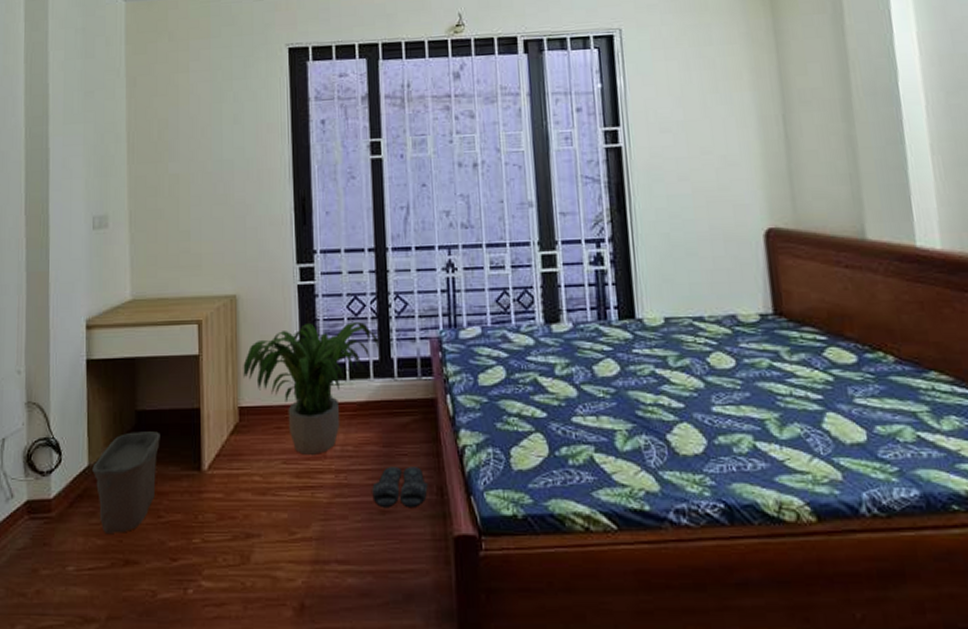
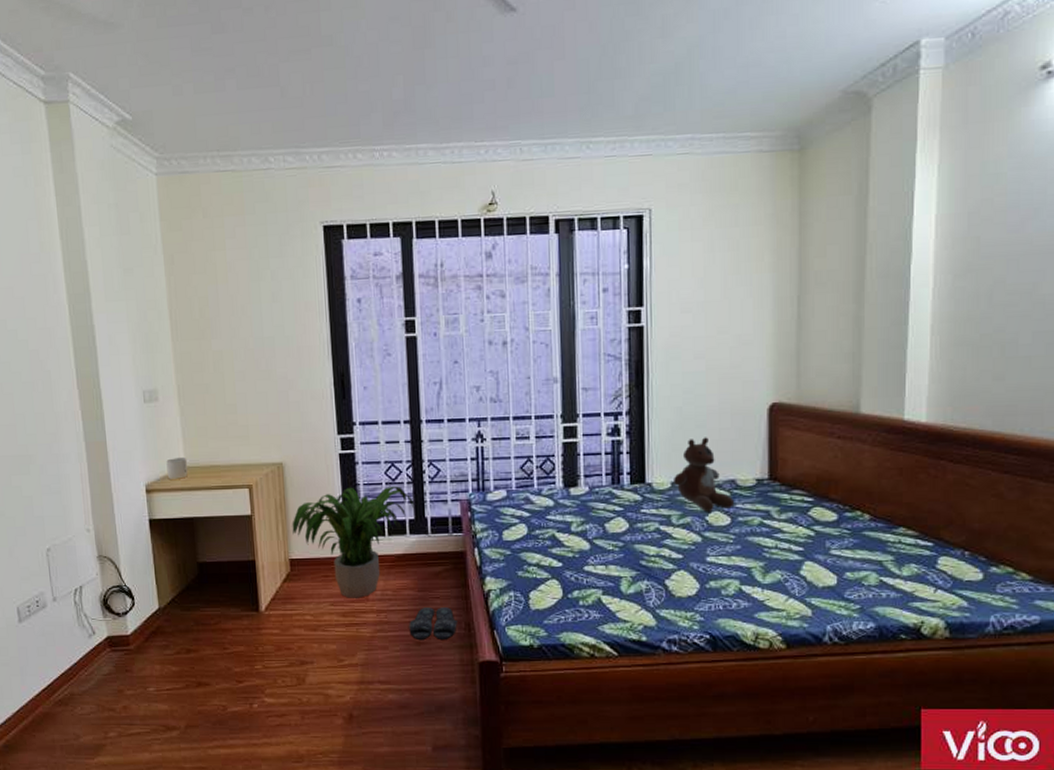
trash bin: present [92,431,160,533] -> none [162,580,221,662]
mug: none [109,288,134,315] -> present [165,456,189,481]
stuffed bear: none [665,266,738,352] -> present [672,437,735,512]

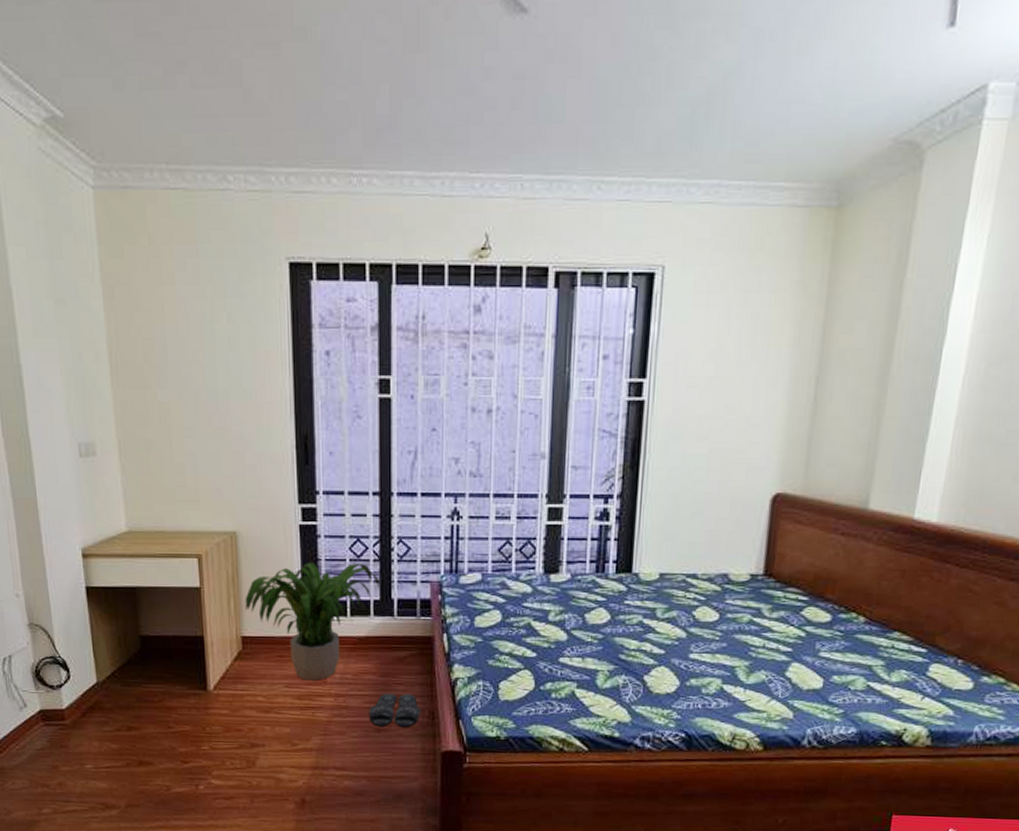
mug: present [165,456,189,481] -> none [104,519,130,546]
stuffed bear: present [672,437,735,512] -> none [661,526,725,607]

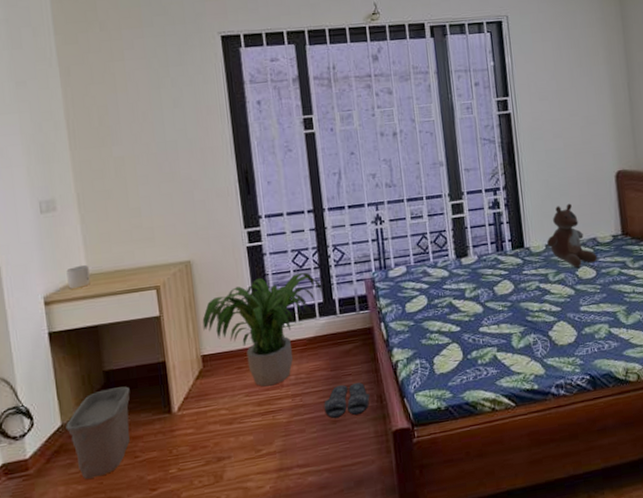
trash bin: none [101,654,166,740] -> present [66,386,130,479]
mug: none [104,519,130,546] -> present [65,264,91,290]
stuffed bear: none [661,526,725,607] -> present [546,203,598,268]

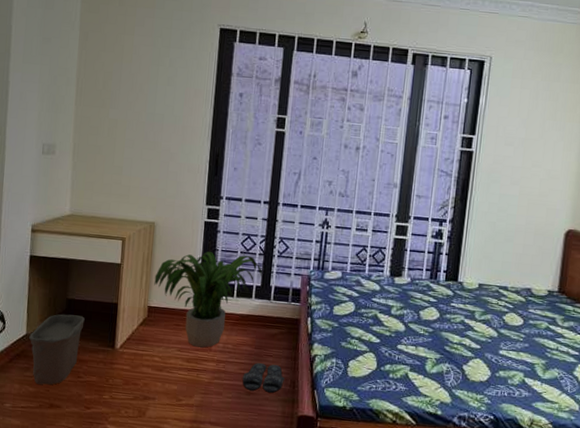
mug: present [65,264,91,290] -> none [52,205,73,225]
stuffed bear: present [546,203,598,268] -> none [480,250,529,313]

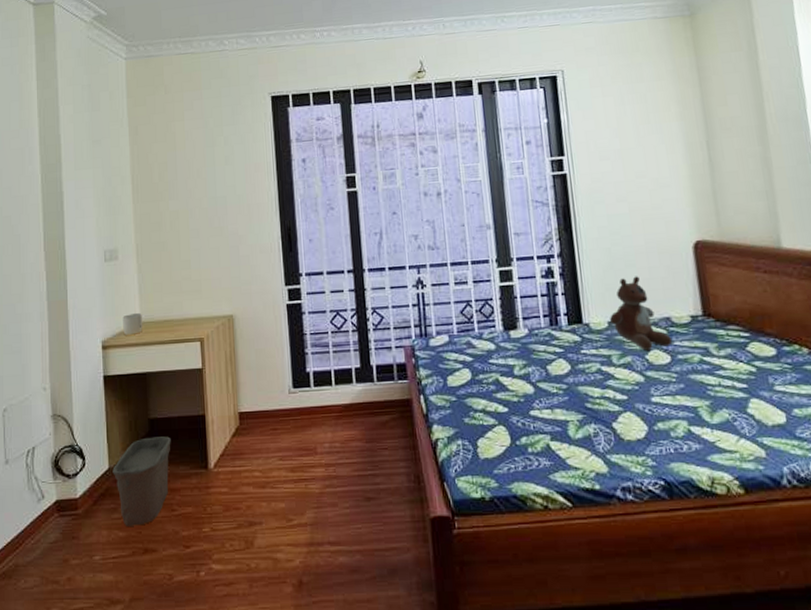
mug: none [52,205,73,225] -> present [121,312,143,336]
potted plant: present [154,251,263,348] -> none [241,335,360,452]
slippers: present [242,363,285,393] -> none [358,459,407,495]
stuffed bear: none [480,250,529,313] -> present [609,276,673,351]

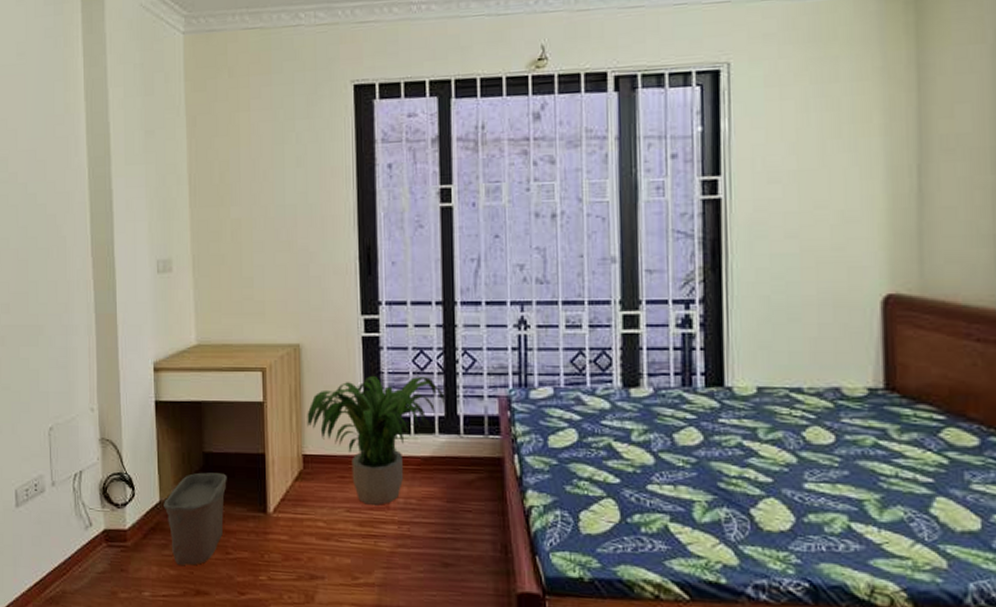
mug: present [121,312,143,336] -> none [175,333,199,359]
potted plant: none [241,335,360,452] -> present [307,375,446,505]
stuffed bear: present [609,276,673,351] -> none [758,333,840,426]

